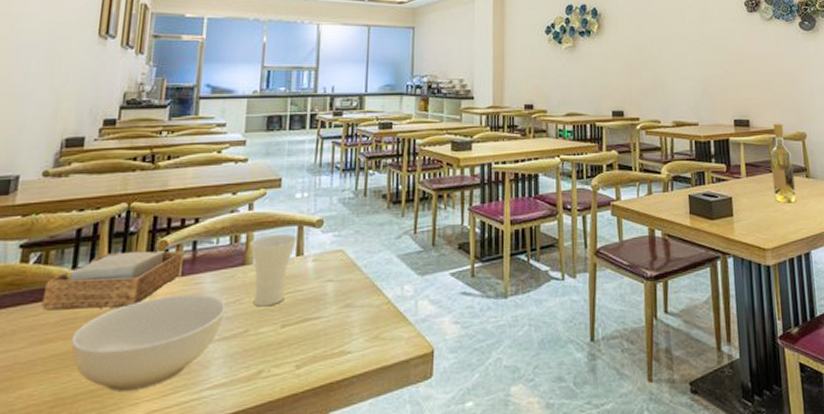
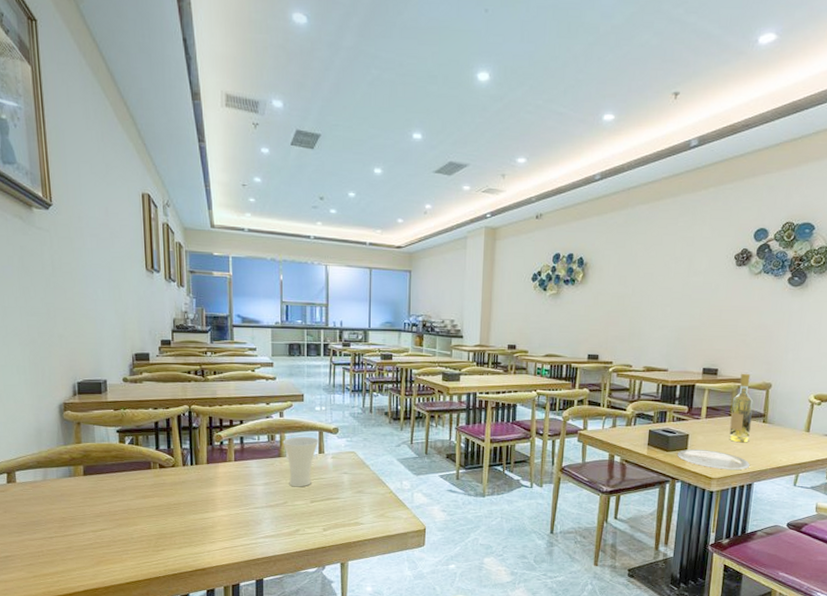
napkin holder: present [41,251,183,310] -> none [139,441,234,479]
bowl: present [70,294,226,391] -> none [163,474,269,534]
plate: none [723,214,804,238] -> present [677,449,751,470]

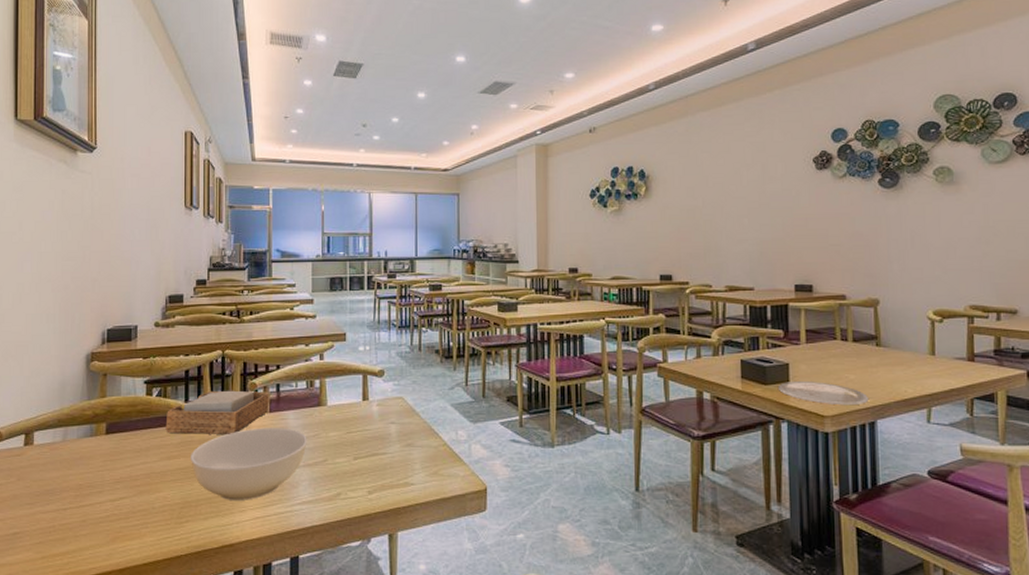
napkin holder: none [139,441,234,479] -> present [165,390,269,434]
bowl: none [163,474,269,534] -> present [190,428,307,500]
cup: present [282,436,318,487] -> none [323,381,362,441]
bottle: present [729,373,754,443] -> none [836,288,863,372]

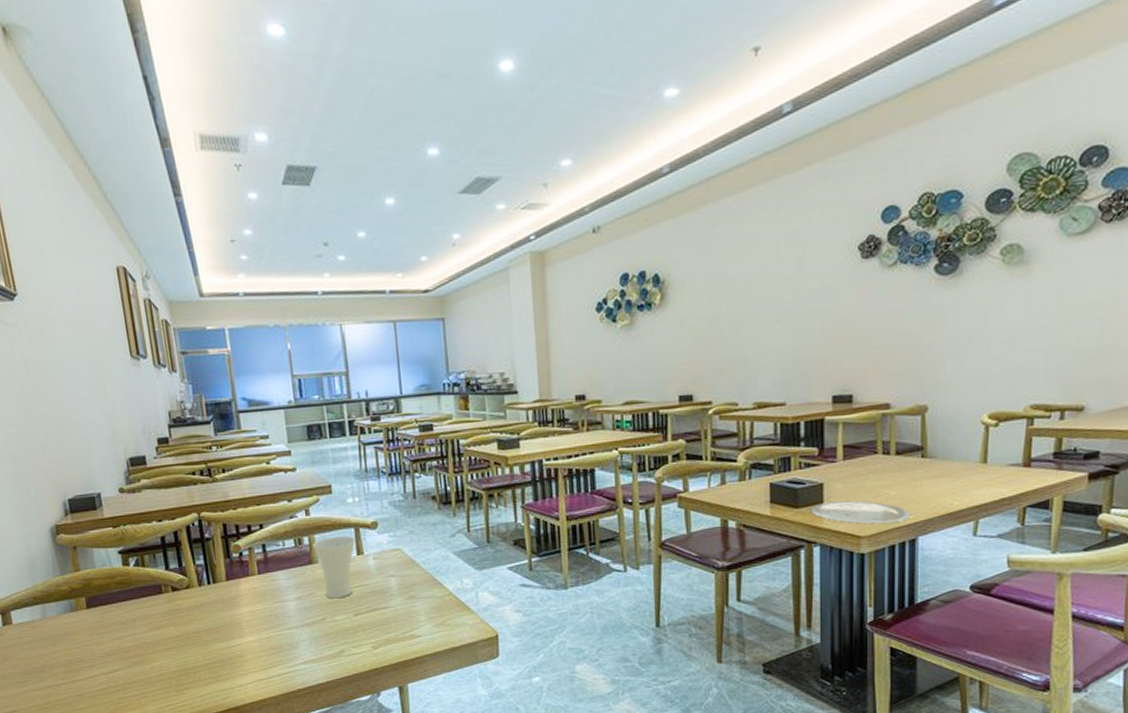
napkin holder: present [165,390,269,434] -> none [148,553,258,603]
bowl: present [190,428,307,500] -> none [180,589,303,665]
cup: none [323,381,362,441] -> present [312,535,356,599]

